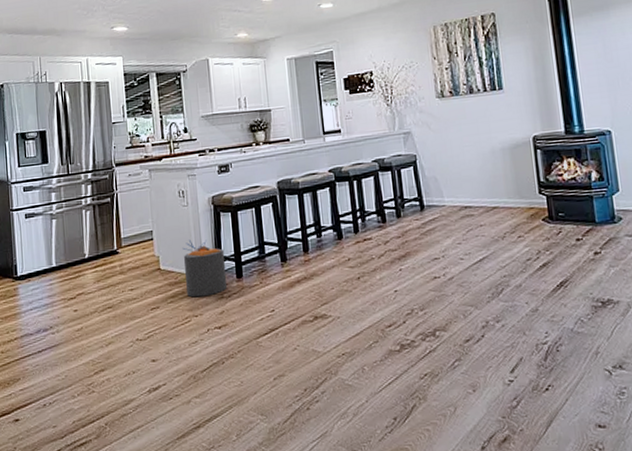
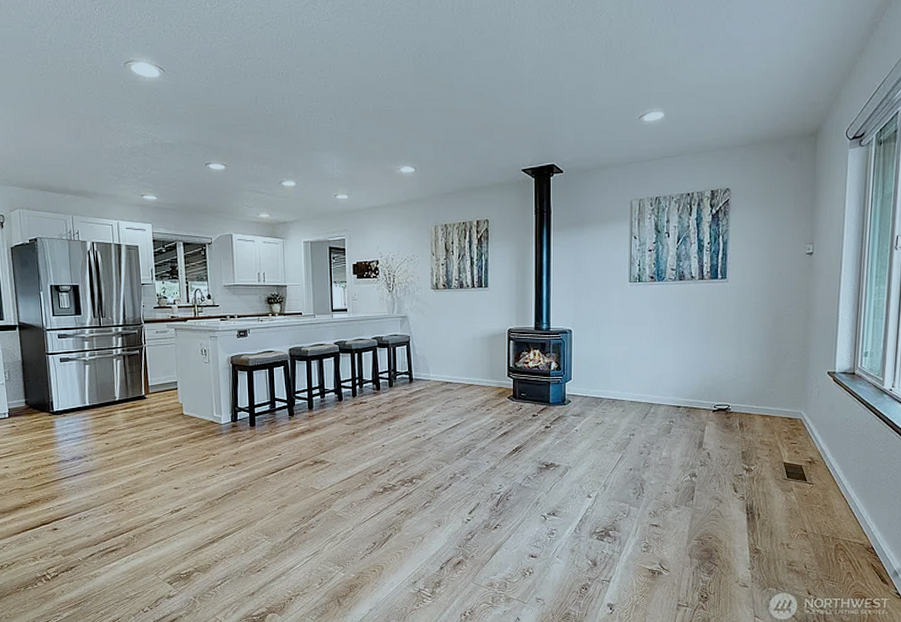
trash can: present [182,239,228,298] -> none [203,391,242,440]

